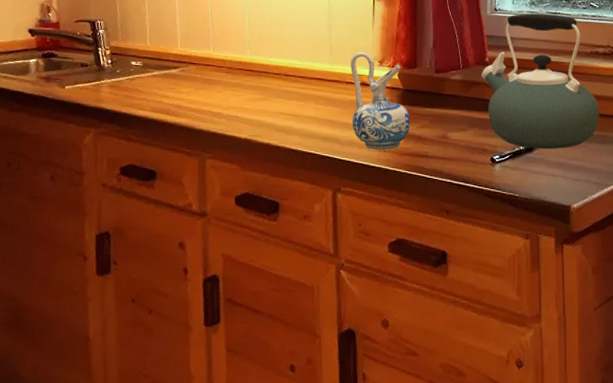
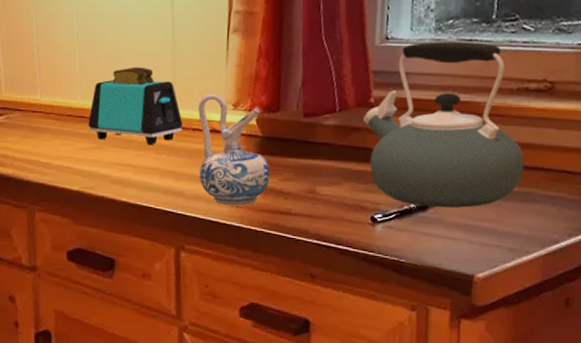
toaster: none [256,27,338,96] -> present [88,66,183,144]

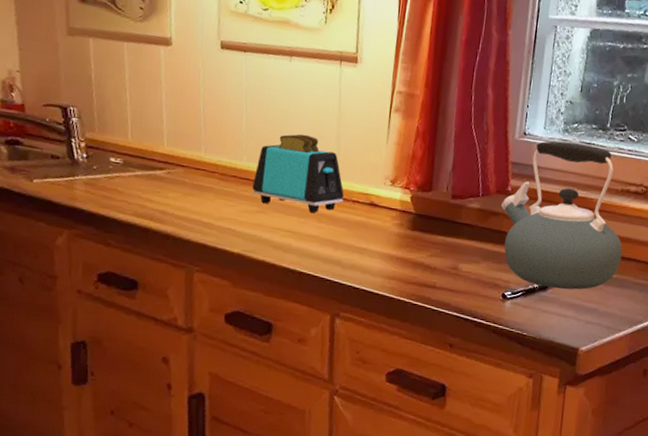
ceramic pitcher: present [198,93,270,206] -> none [356,167,421,278]

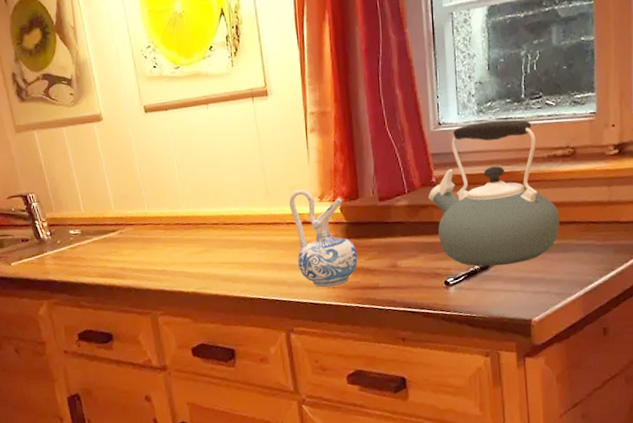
toaster: present [252,134,344,213] -> none [194,172,278,242]
ceramic pitcher: none [356,167,421,278] -> present [289,188,358,288]

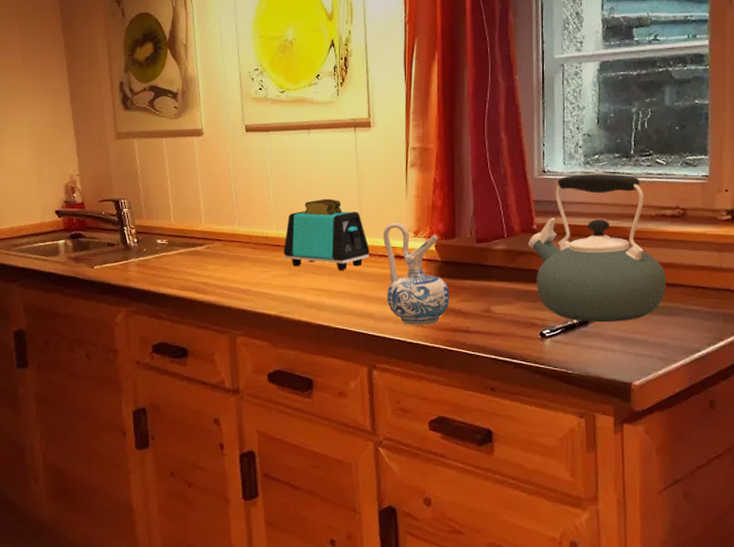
toaster: none [194,172,278,242] -> present [283,198,370,270]

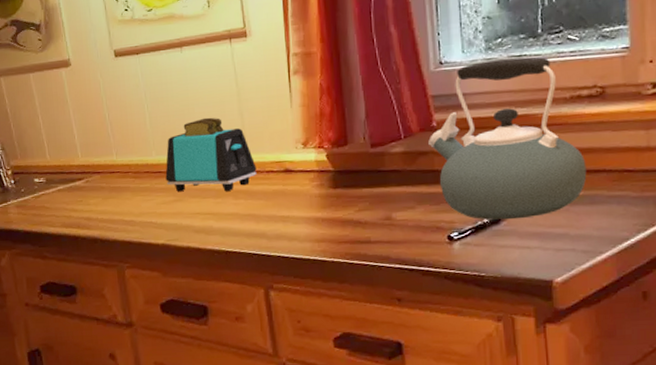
ceramic pitcher: present [383,222,450,326] -> none [269,134,347,242]

